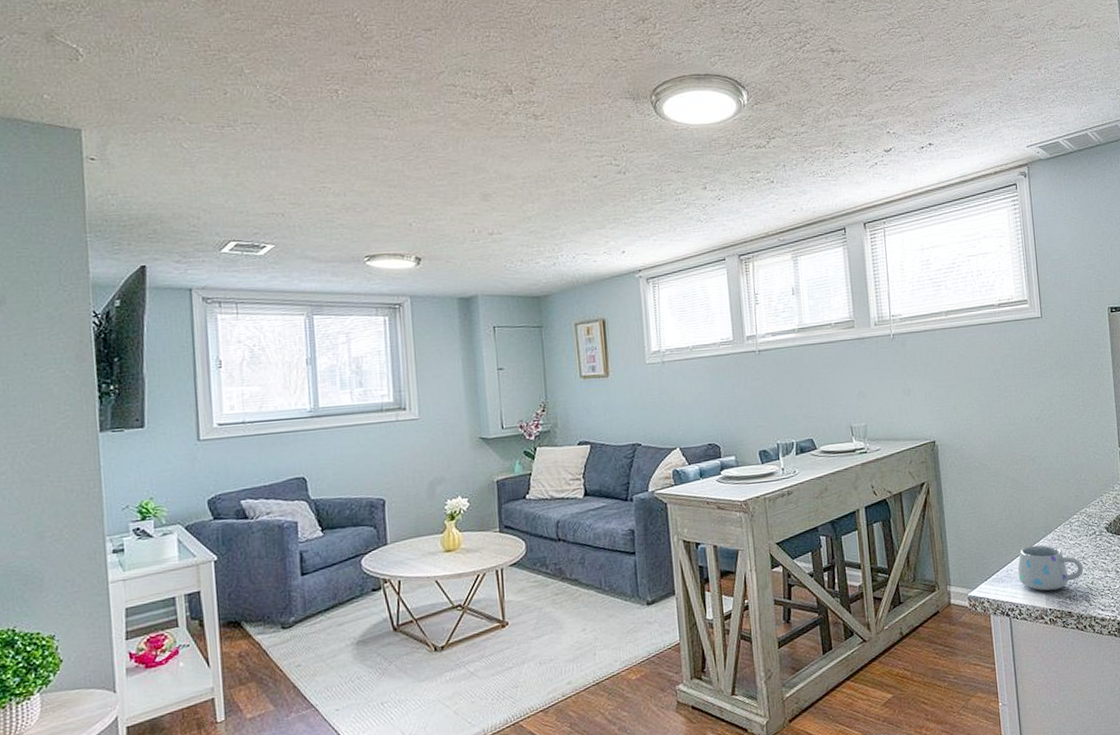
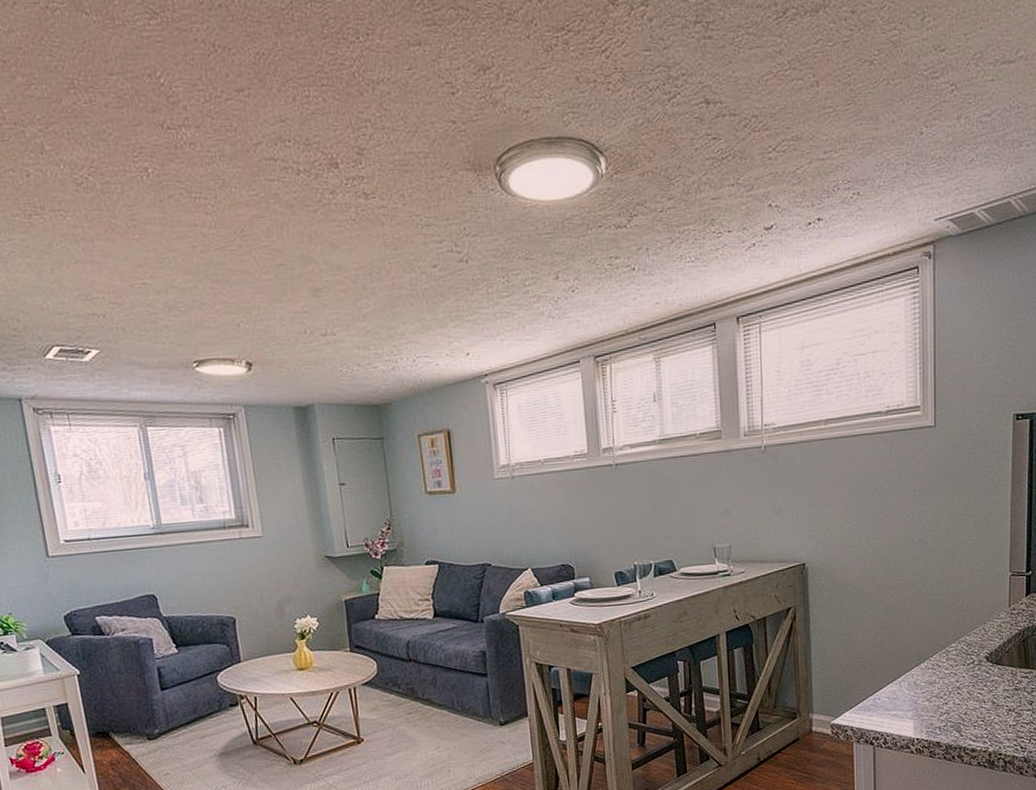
mug: present [1017,545,1084,591] -> none [886,674,958,721]

